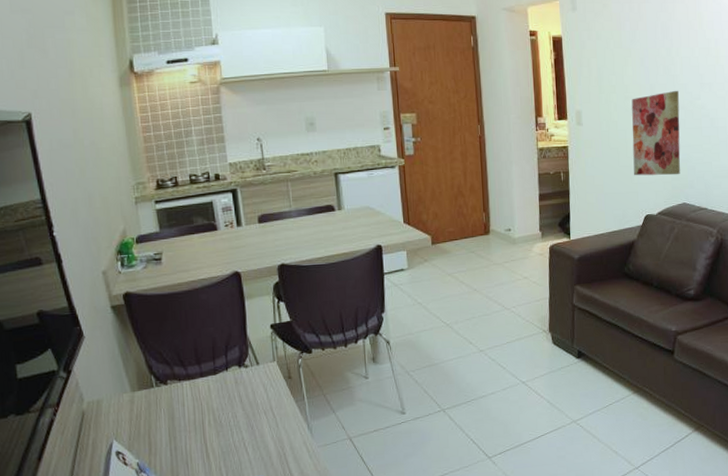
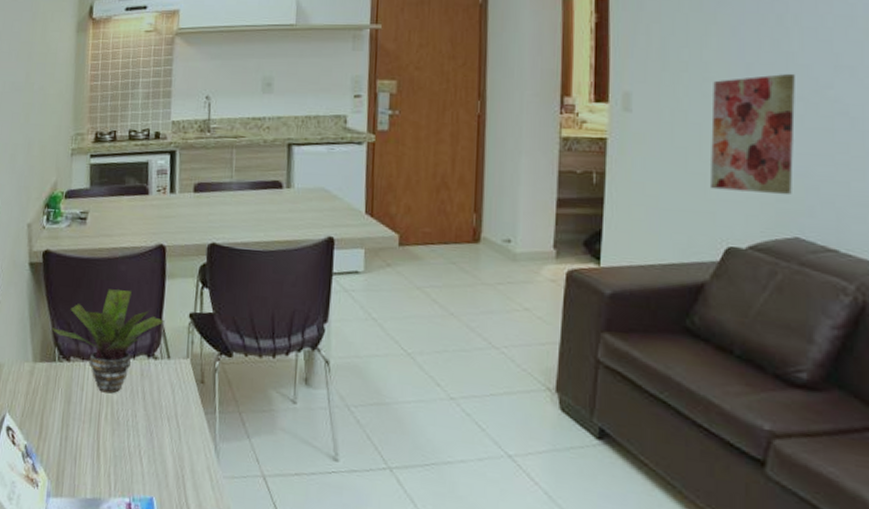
potted plant: none [144,315,249,404] -> present [51,289,164,394]

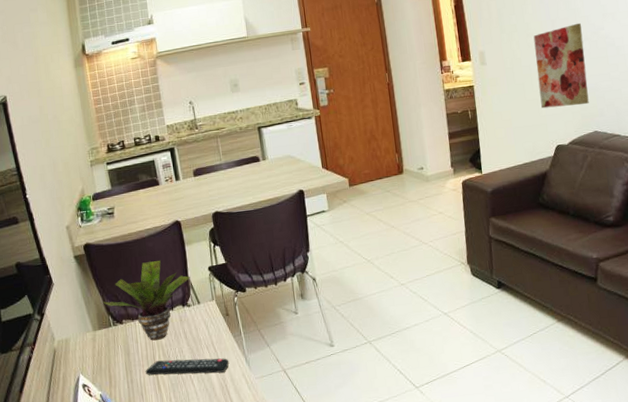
remote control: none [85,420,193,458] -> present [145,358,229,375]

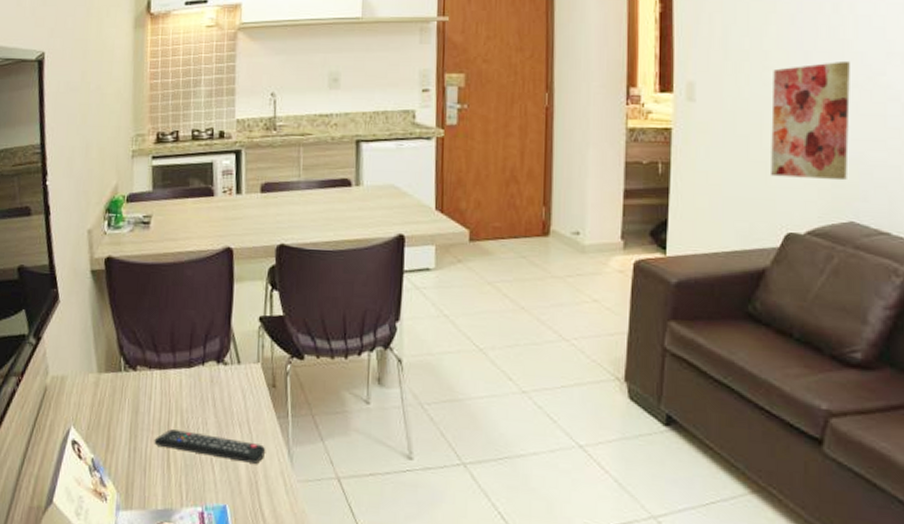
potted plant: present [103,261,190,341] -> none [116,295,233,402]

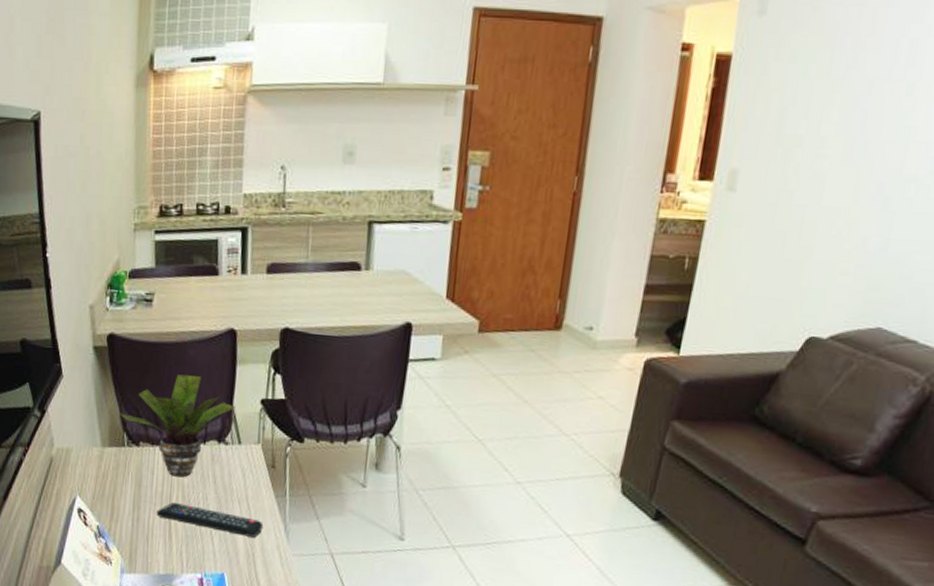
potted plant: none [116,295,233,402] -> present [119,374,235,478]
wall art: present [771,60,850,181] -> none [803,151,913,284]

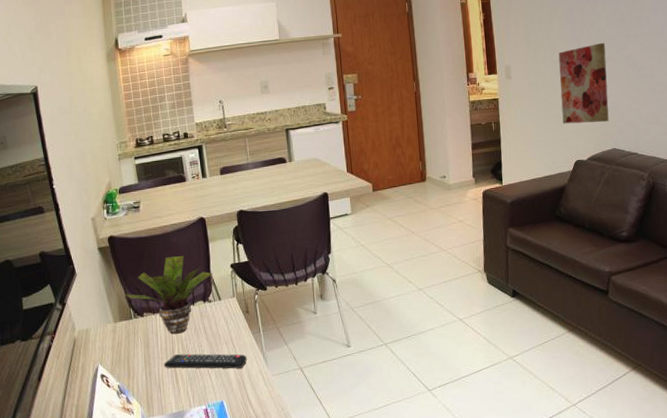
wall art: none [803,151,913,284] -> present [558,42,609,124]

